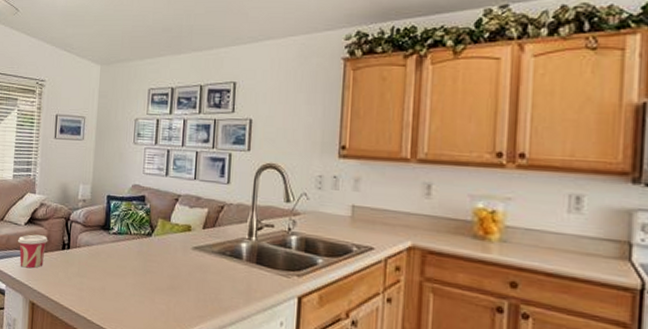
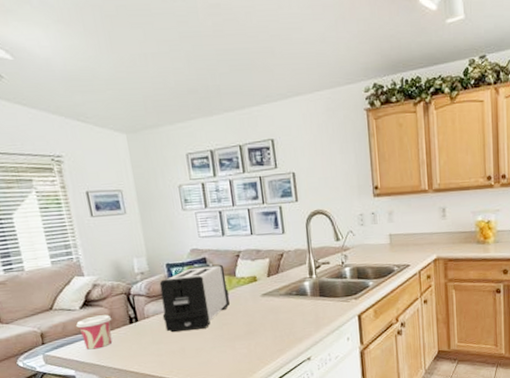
toaster: none [92,203,161,272] -> present [159,264,230,333]

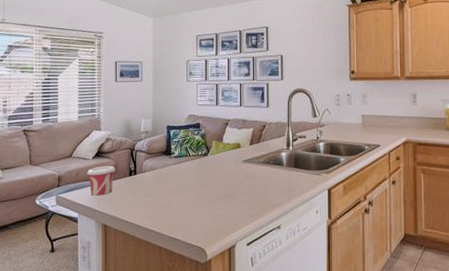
toaster: present [159,264,230,333] -> none [157,130,215,188]

